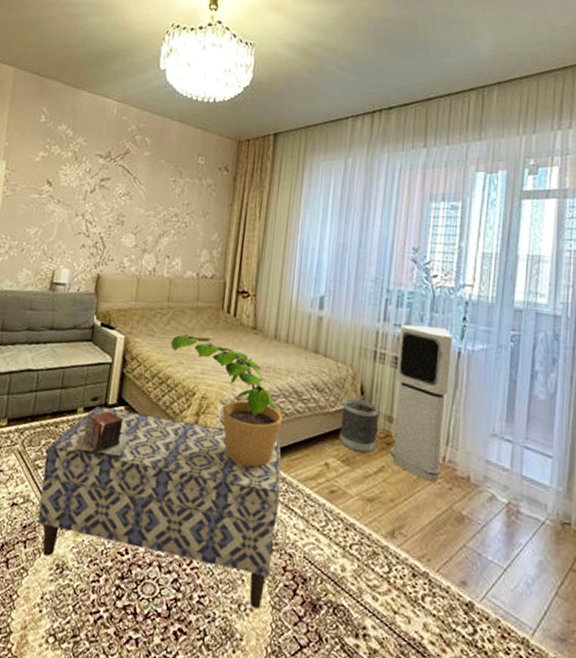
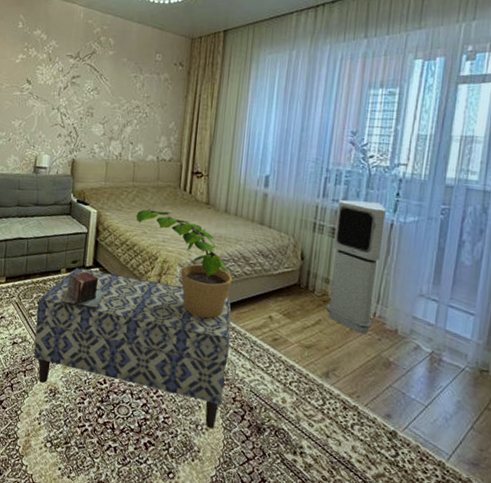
wastebasket: present [339,398,379,454] -> none [281,263,317,309]

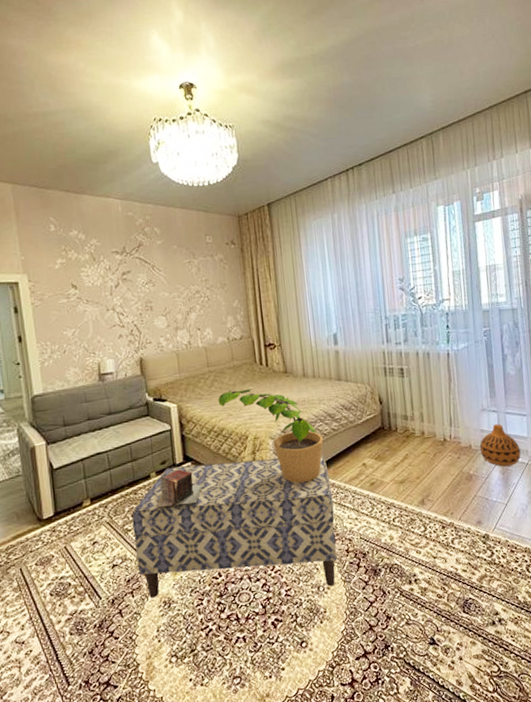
air purifier: present [326,199,386,334] -> none [401,337,450,457]
vase: none [407,315,458,366] -> present [479,424,521,467]

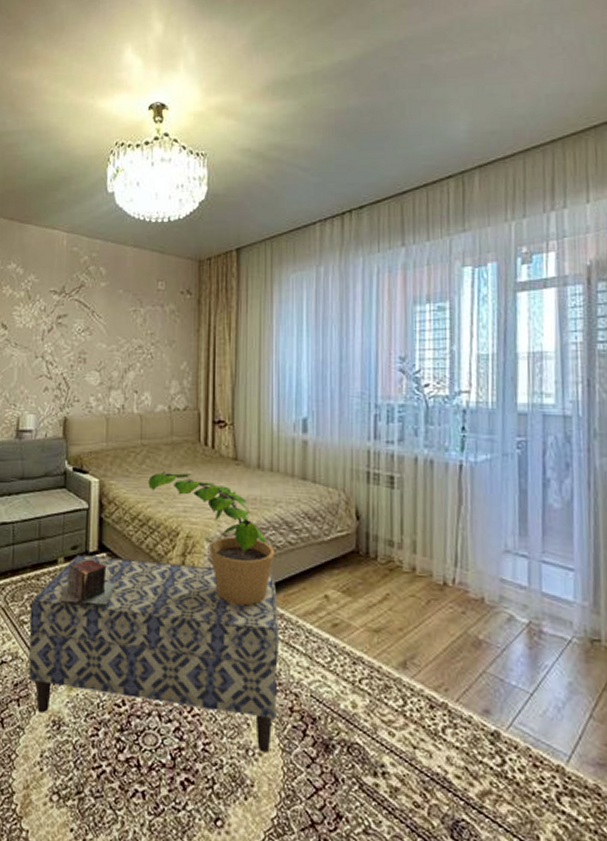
vase: present [479,424,521,467] -> none [496,575,561,639]

